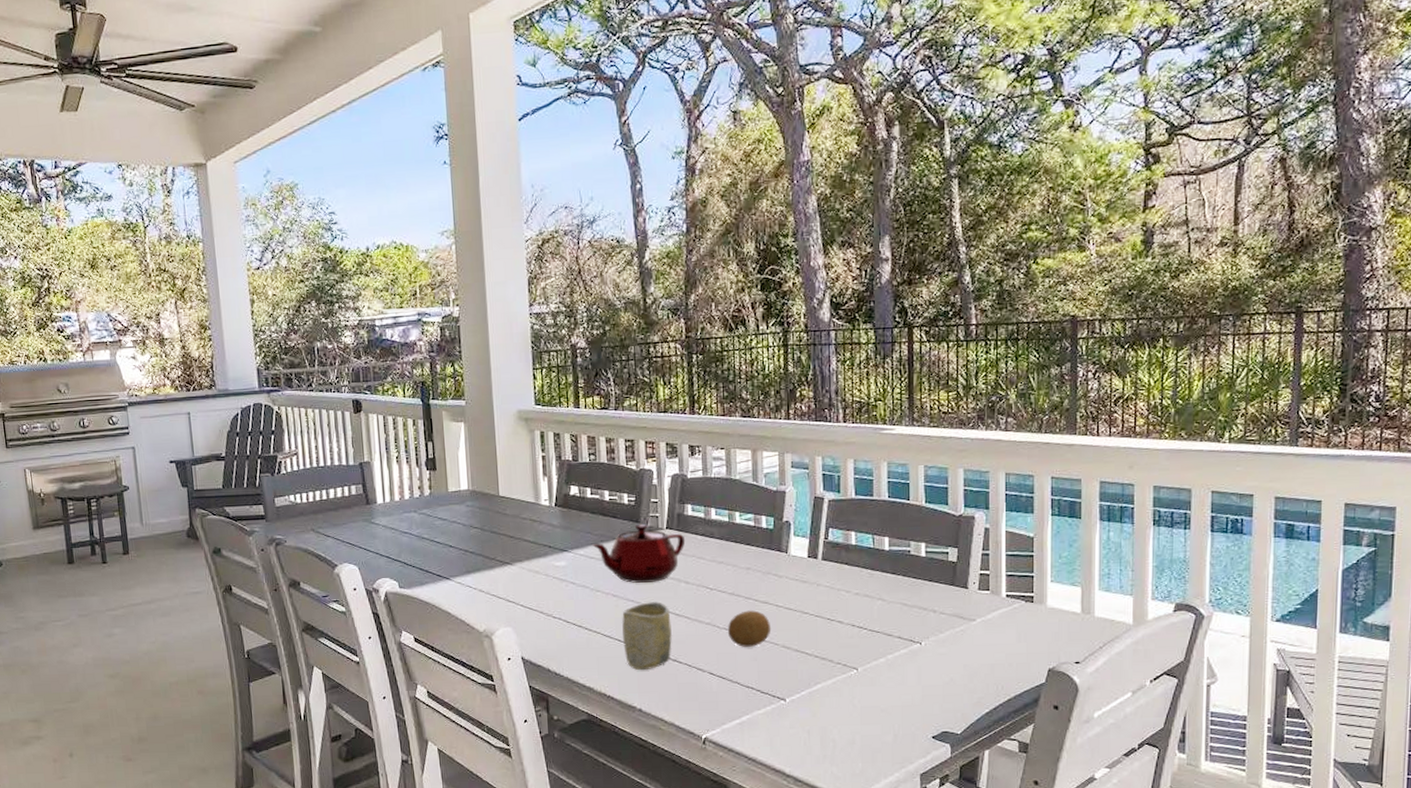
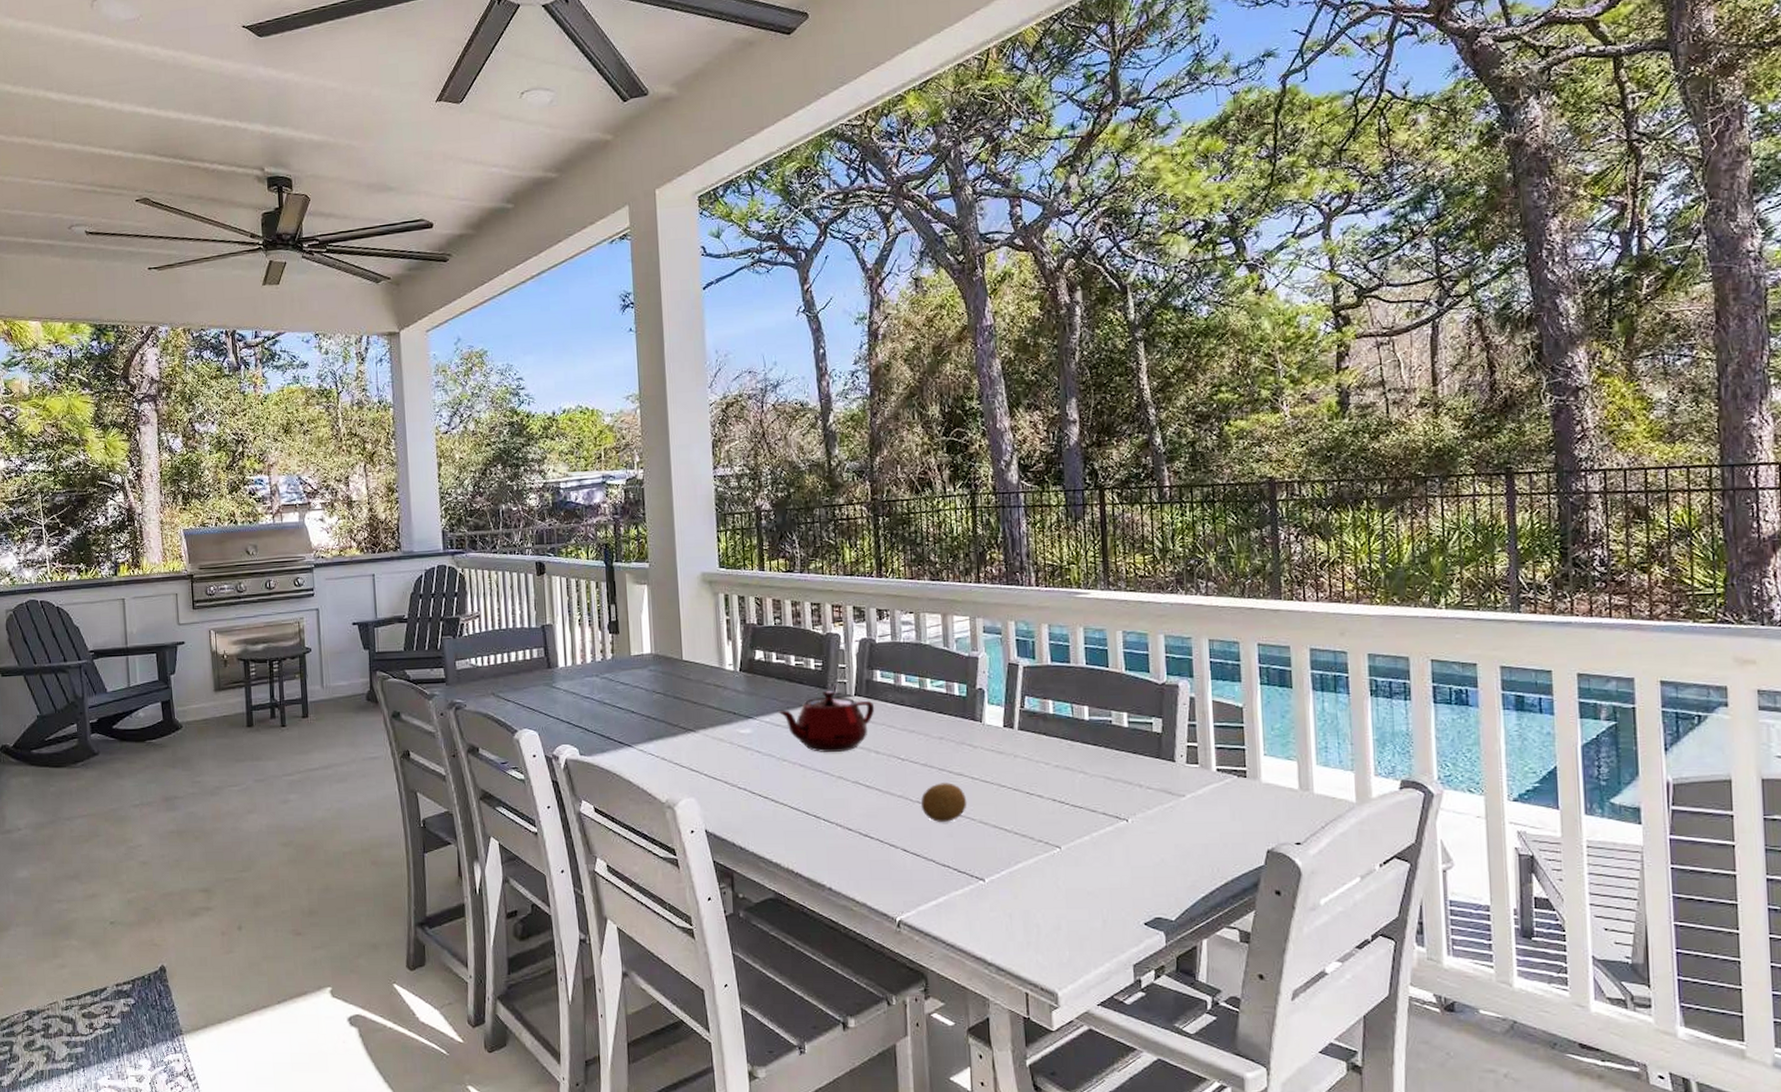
cup: present [622,601,673,671] -> none [810,772,864,846]

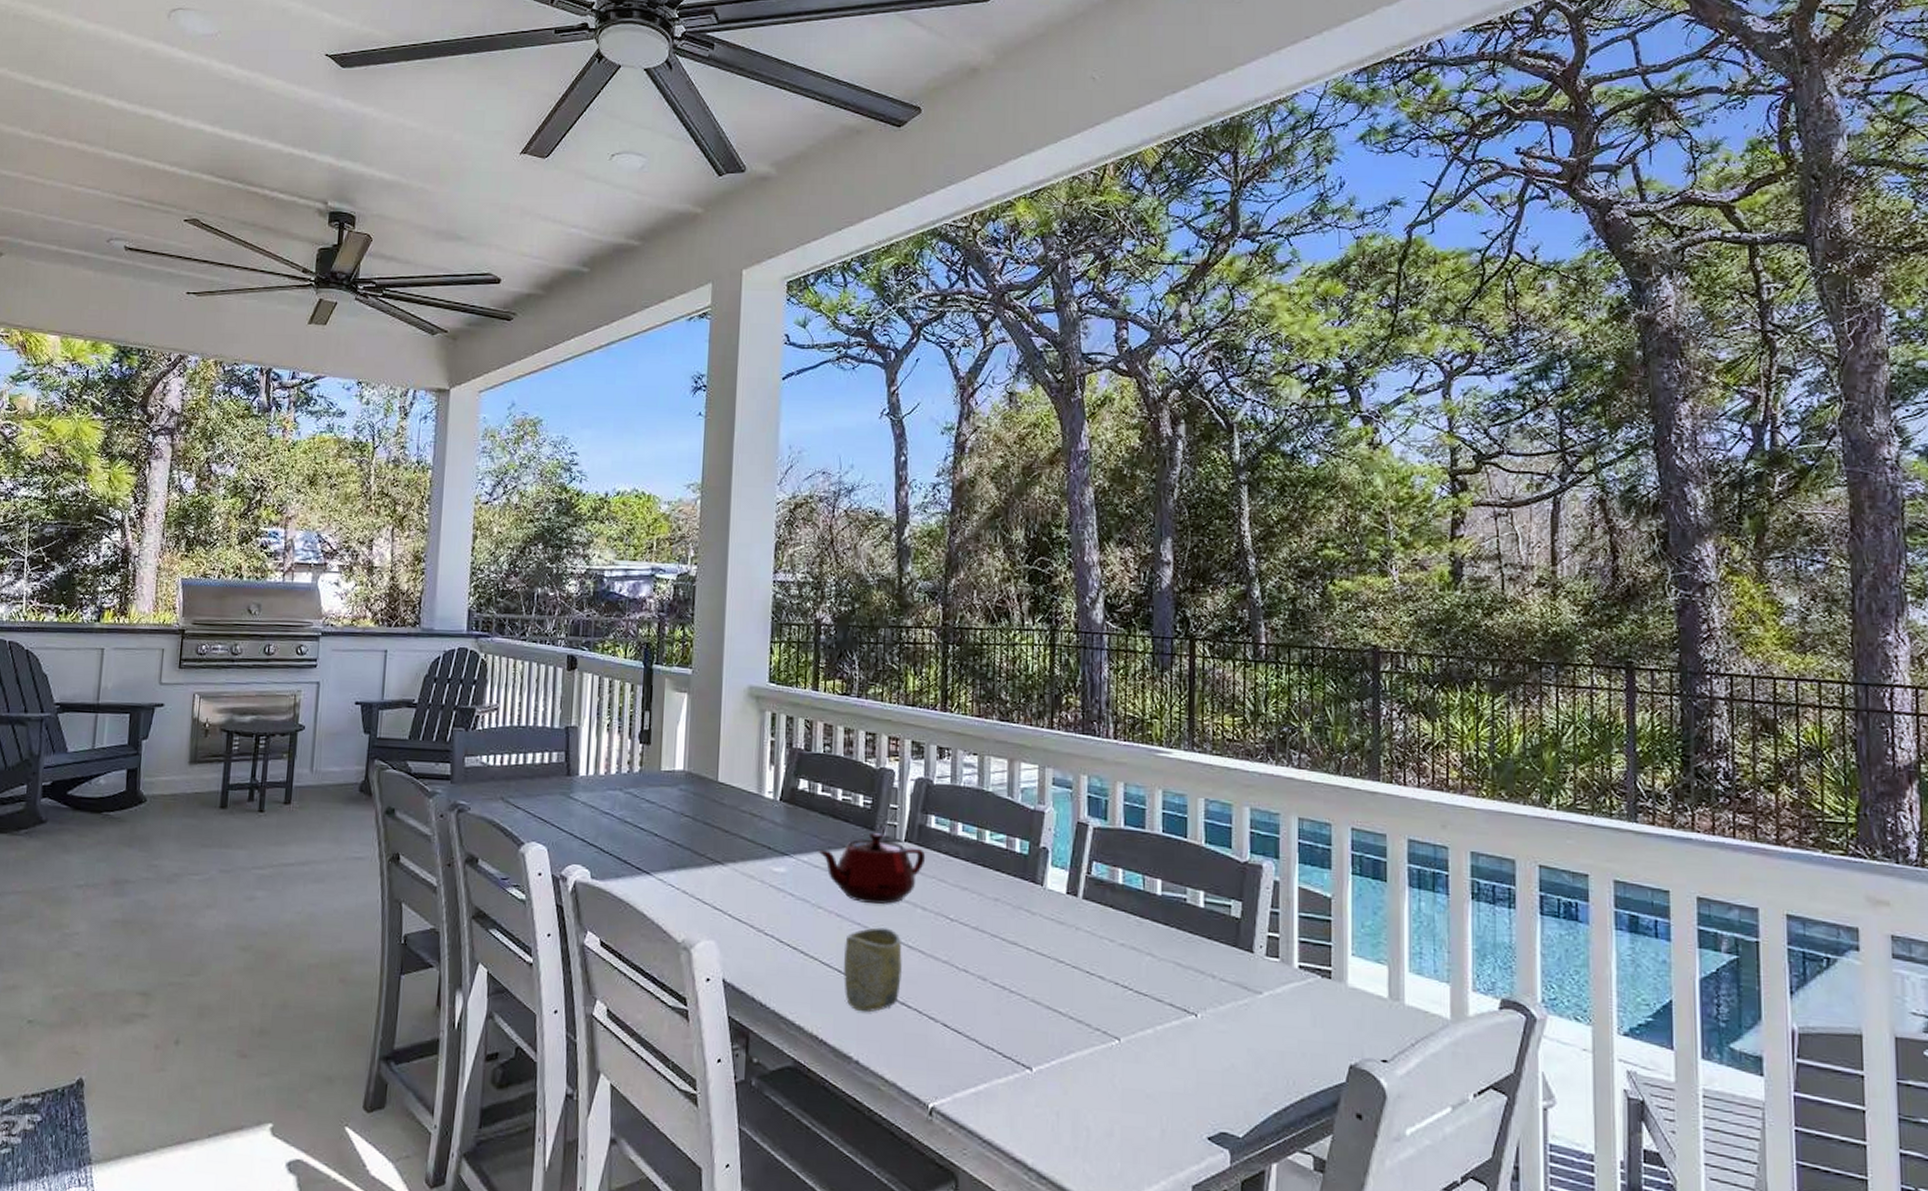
cup: none [810,772,864,846] -> present [844,927,903,1013]
fruit: present [920,782,967,822] -> none [967,951,1020,997]

